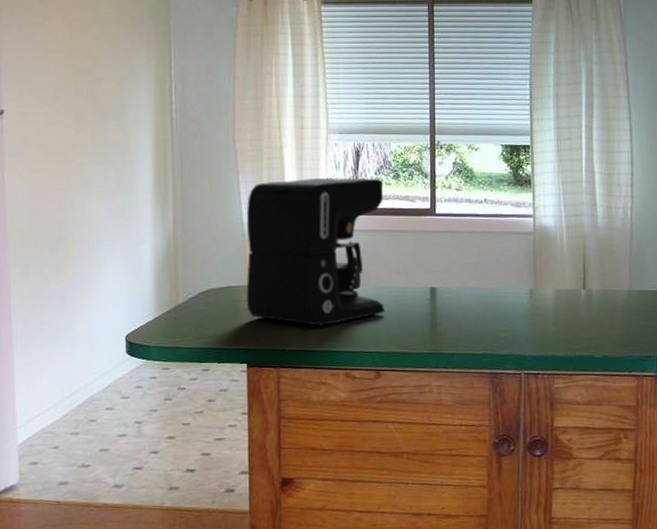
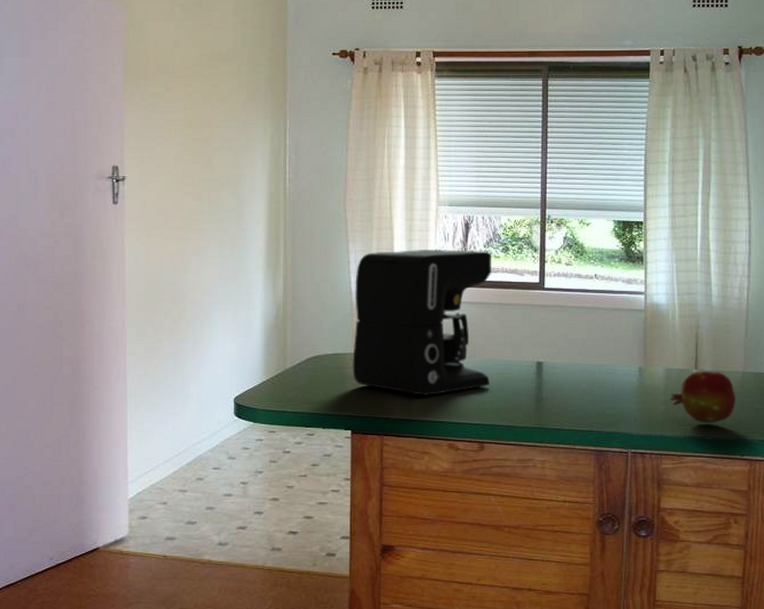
fruit: none [559,290,623,343] -> present [669,371,735,424]

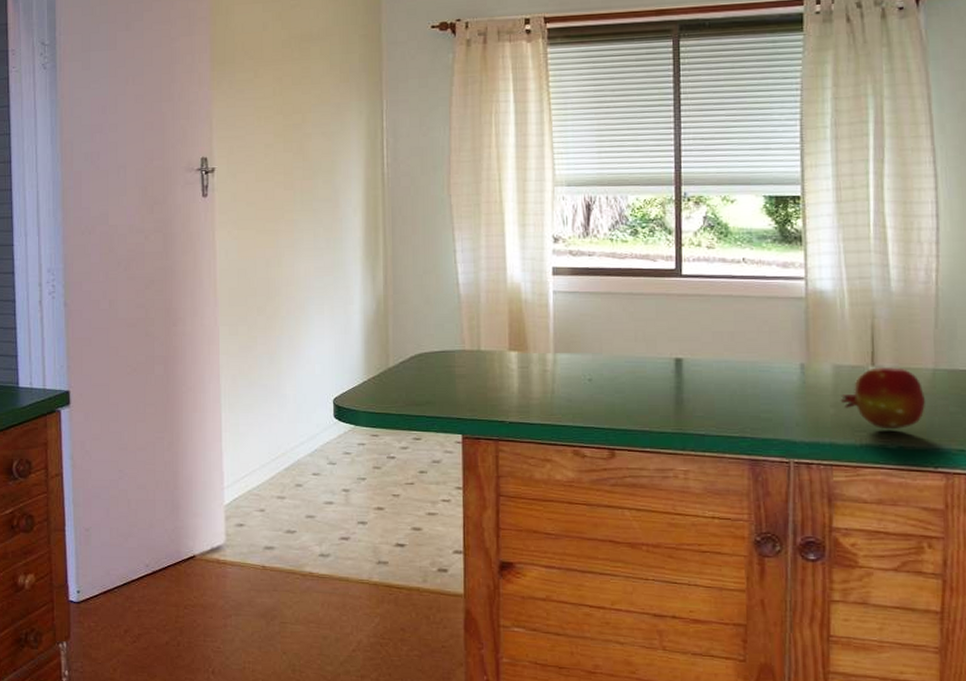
coffee maker: present [352,249,492,396] -> none [462,234,620,397]

